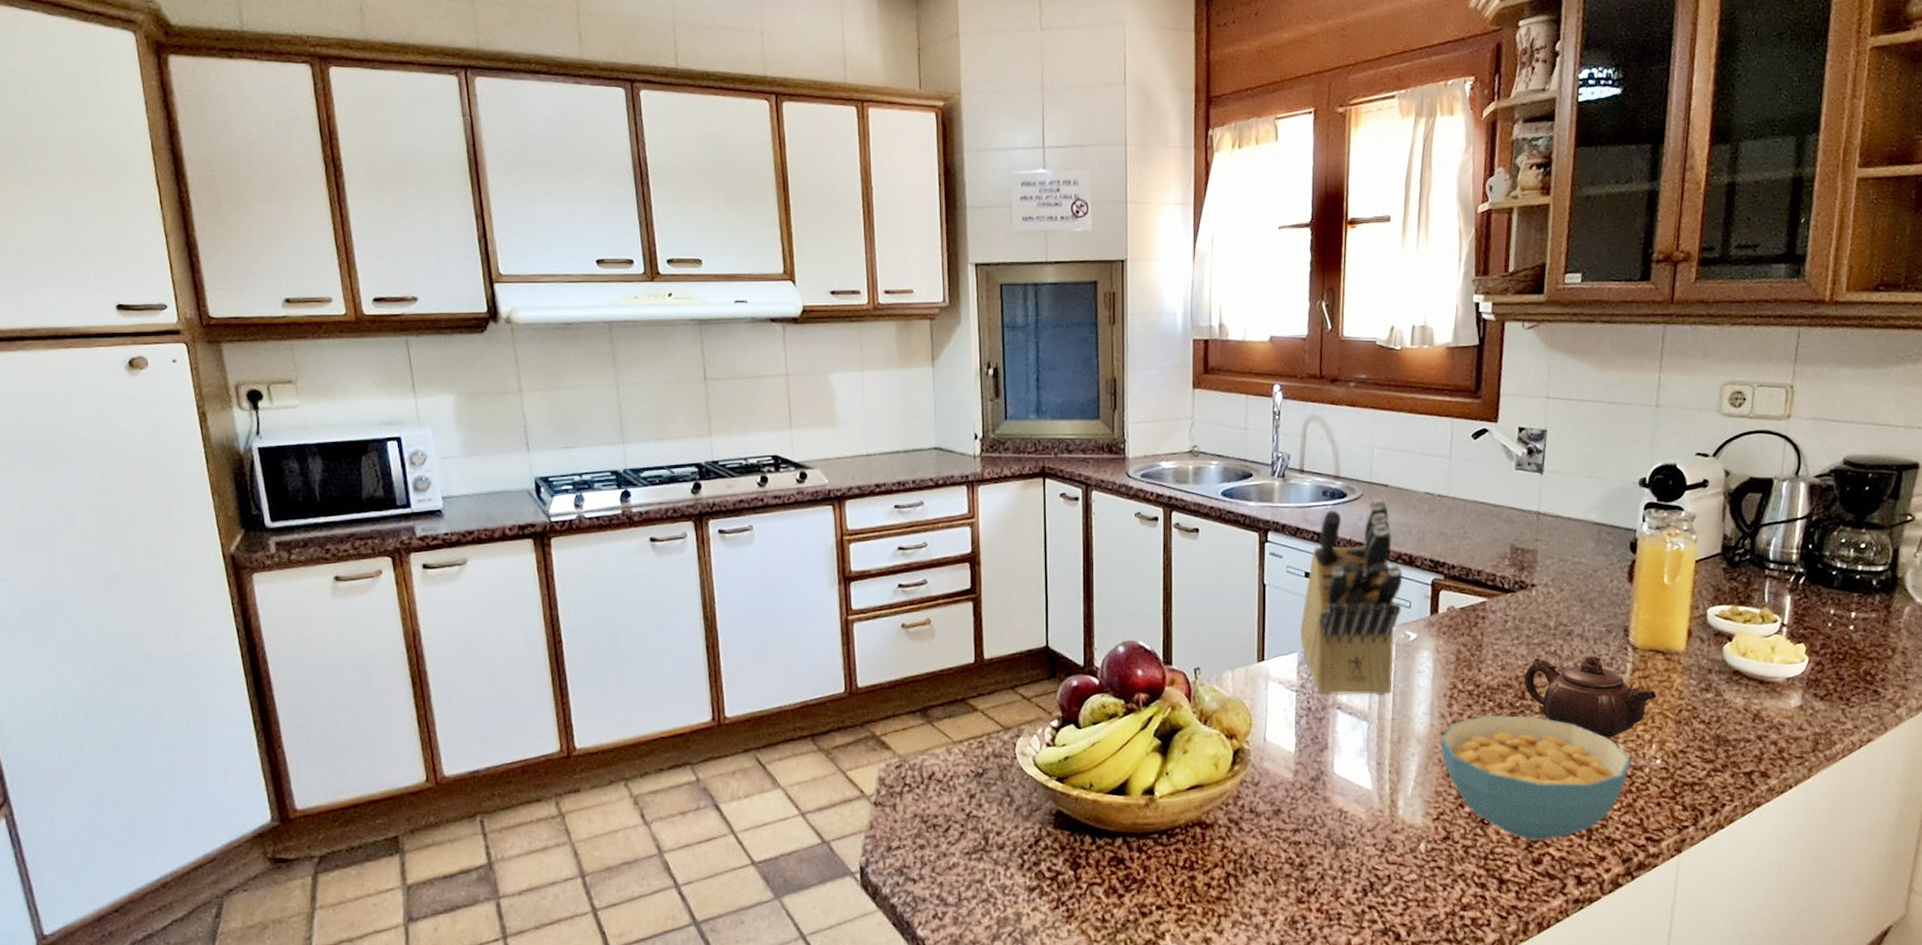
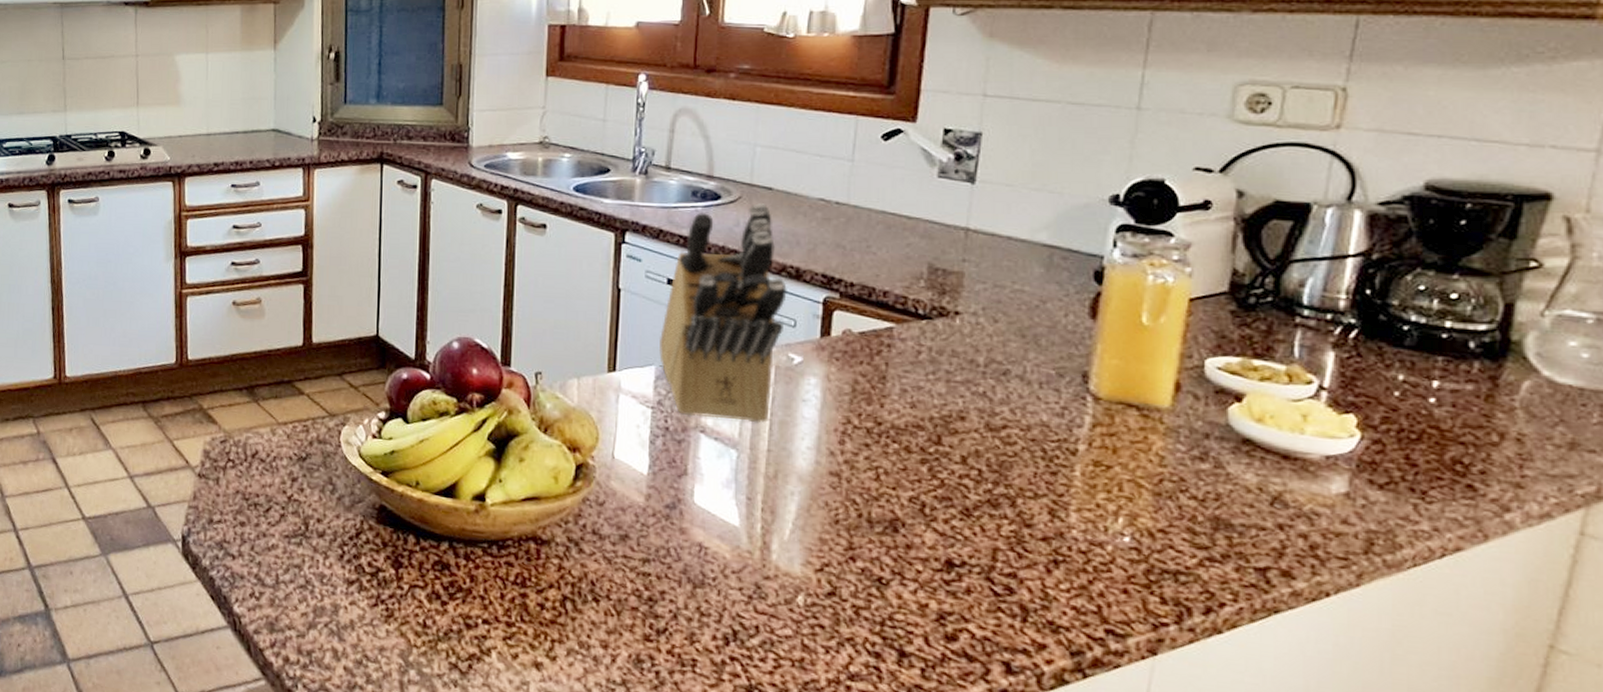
cereal bowl: present [1440,715,1631,842] -> none [828,458,1086,614]
teapot: present [1524,656,1656,738] -> none [941,398,1126,503]

